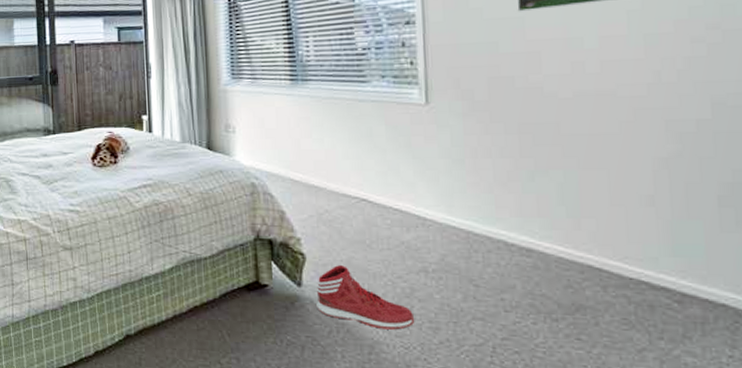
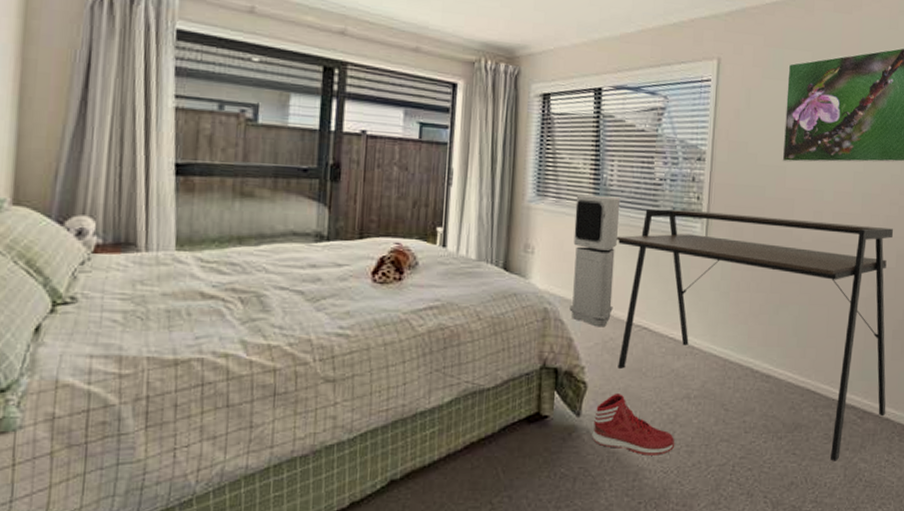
air purifier: none [272,71,325,200] -> present [569,194,620,327]
desk: none [320,71,721,352] -> present [616,208,894,461]

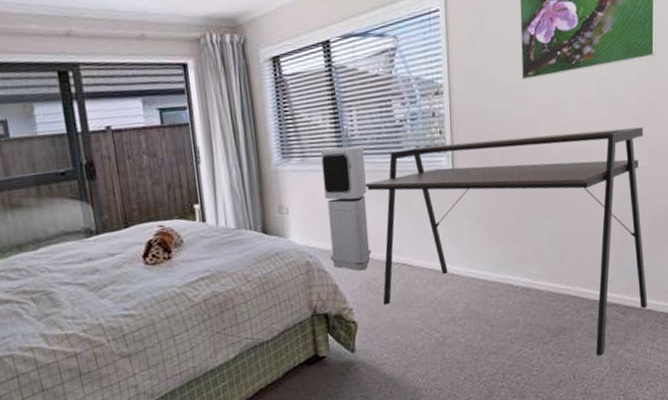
sneaker: present [592,394,675,455] -> none [368,327,447,377]

